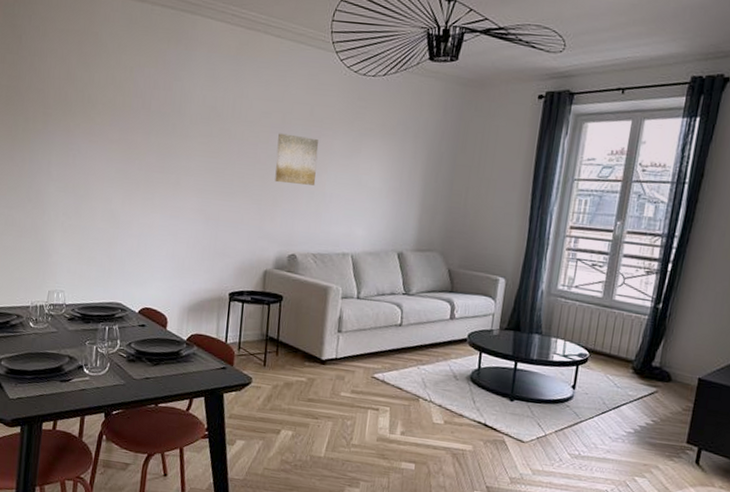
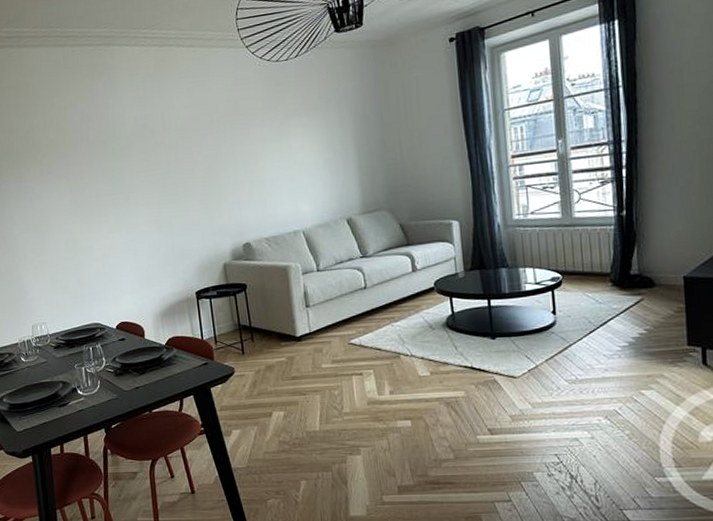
wall art: present [275,133,319,186] -> none [209,130,254,180]

